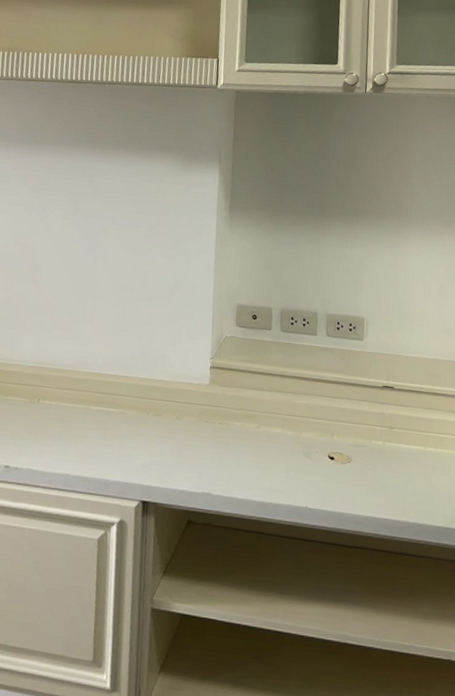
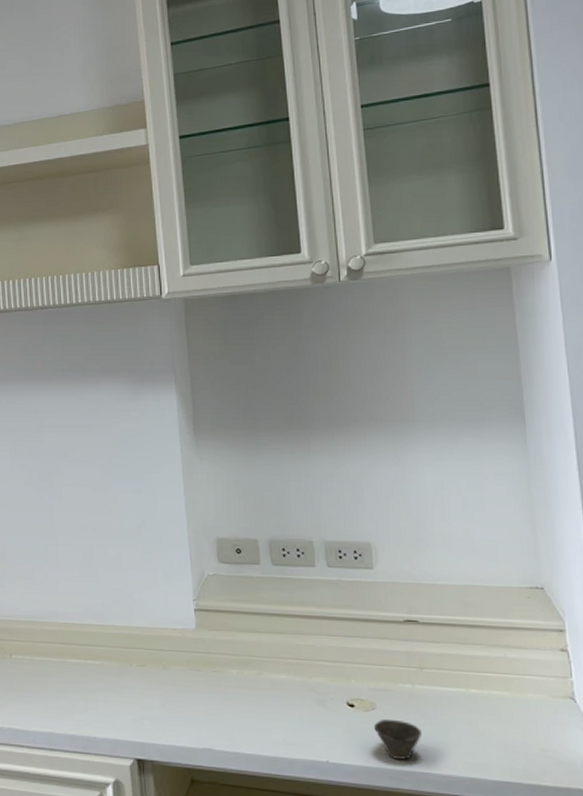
cup: none [348,471,385,507] -> present [374,719,421,760]

